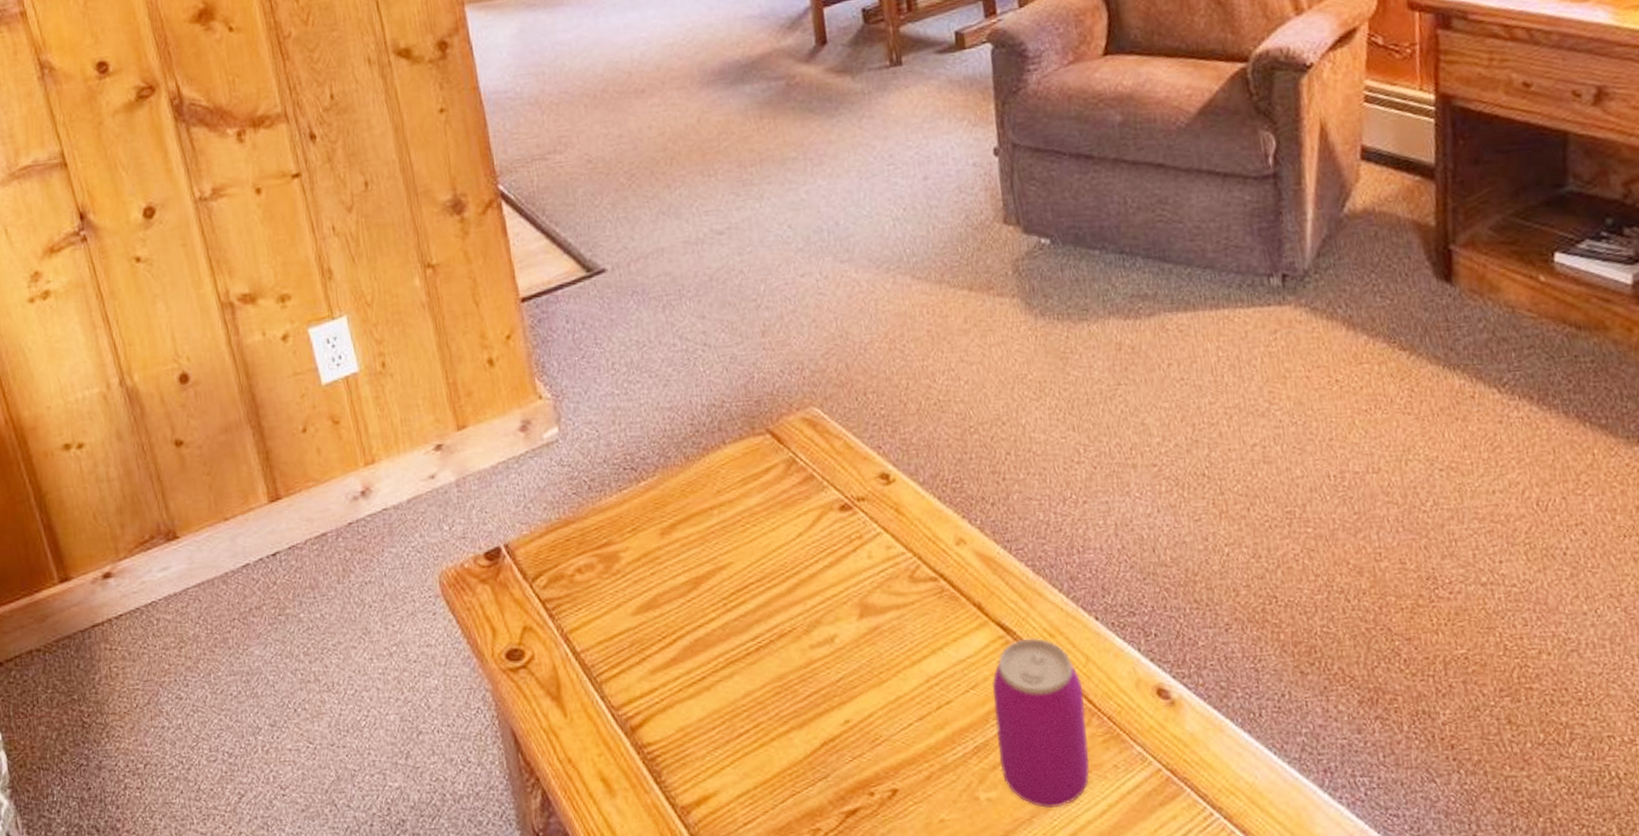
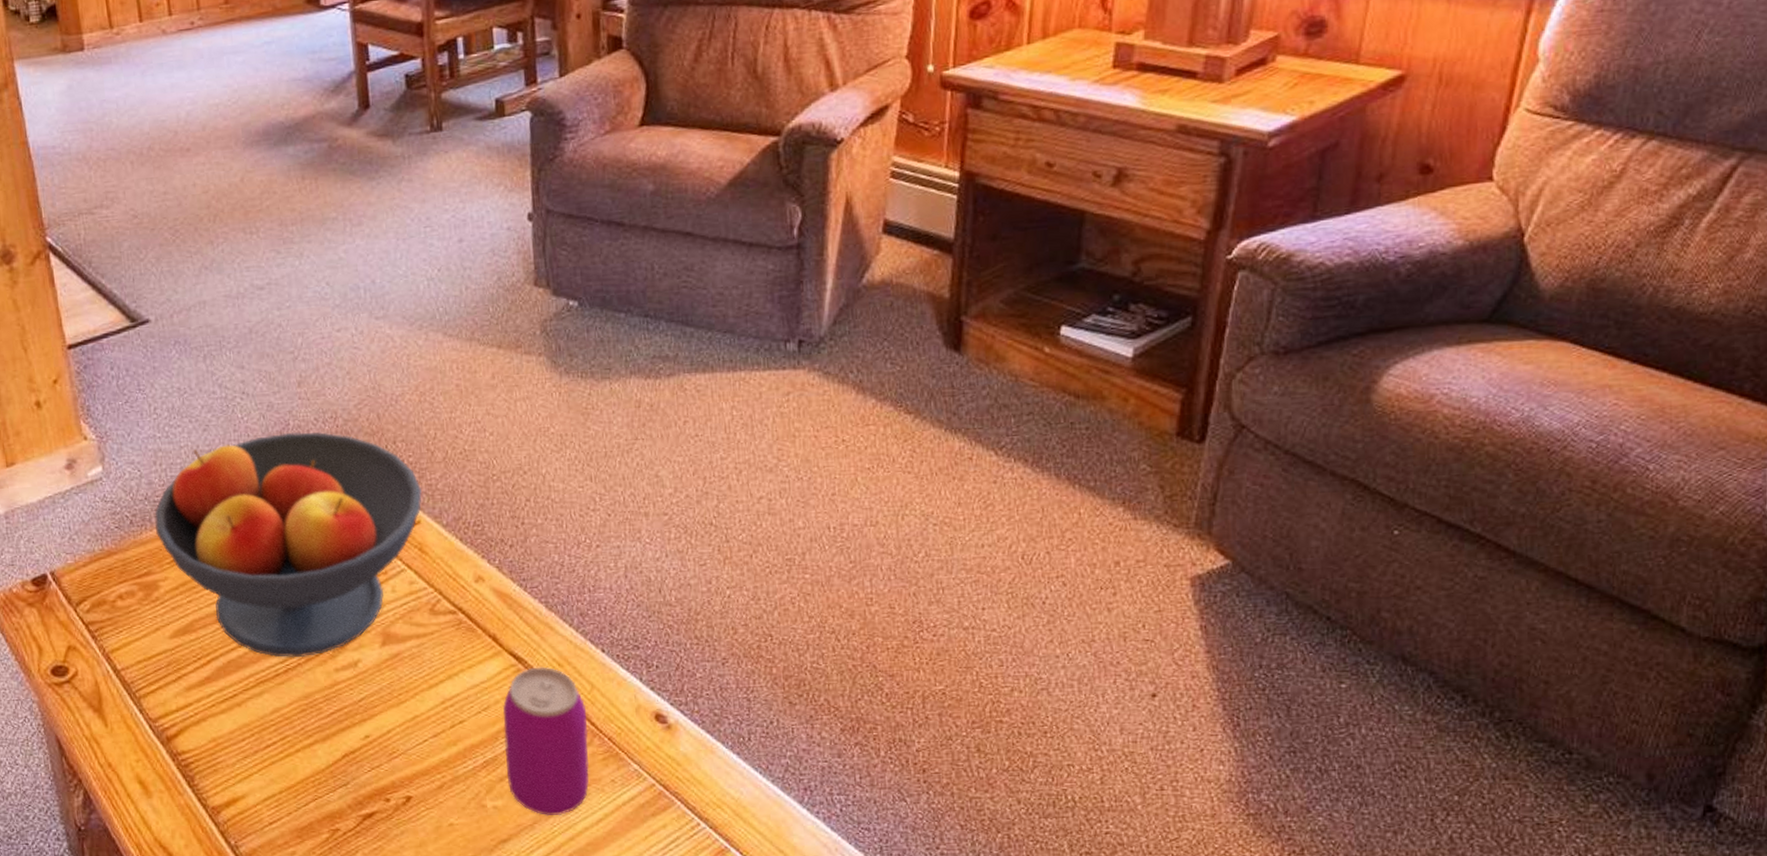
fruit bowl: none [614,385,896,635] -> present [154,432,422,658]

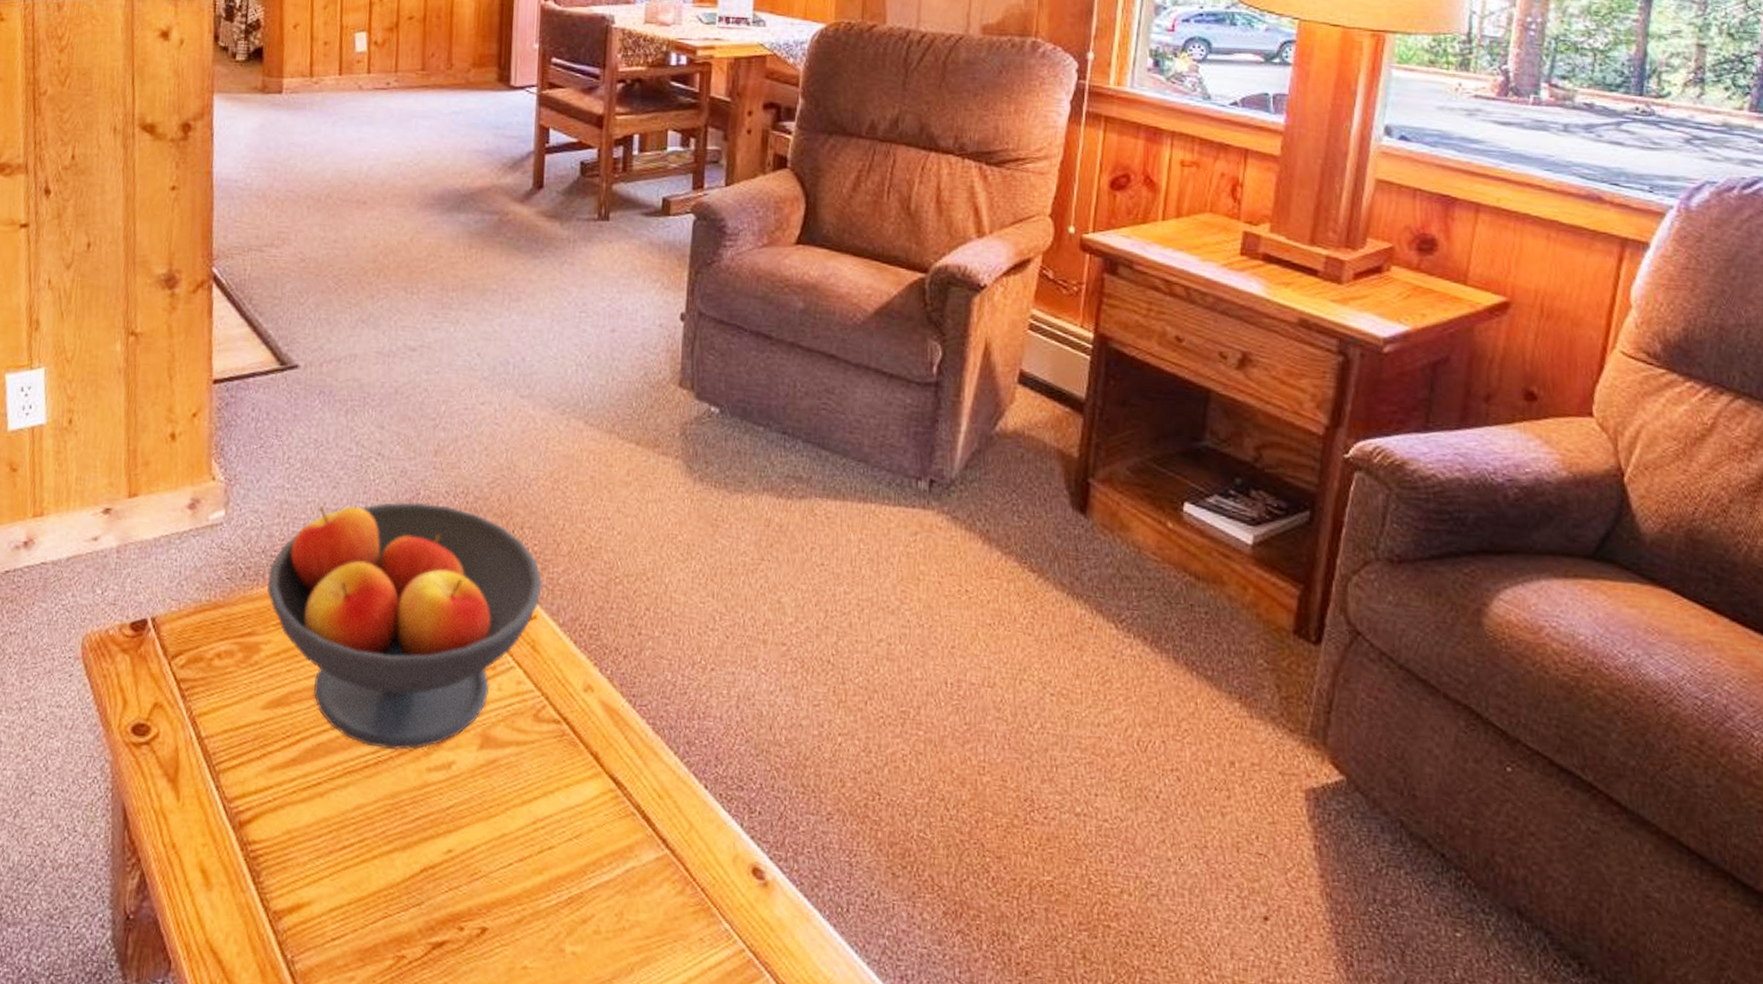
beverage can: present [503,666,589,817] -> none [590,795,682,974]

